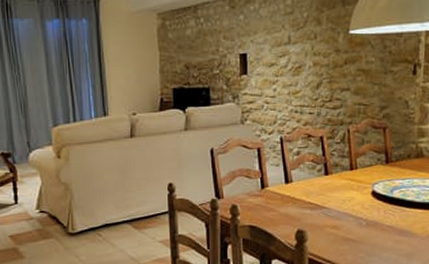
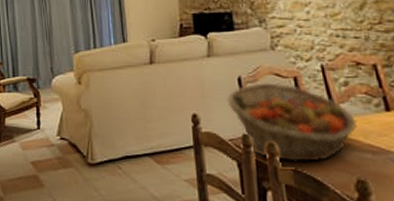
fruit basket: none [200,153,303,221] -> present [227,83,358,163]

